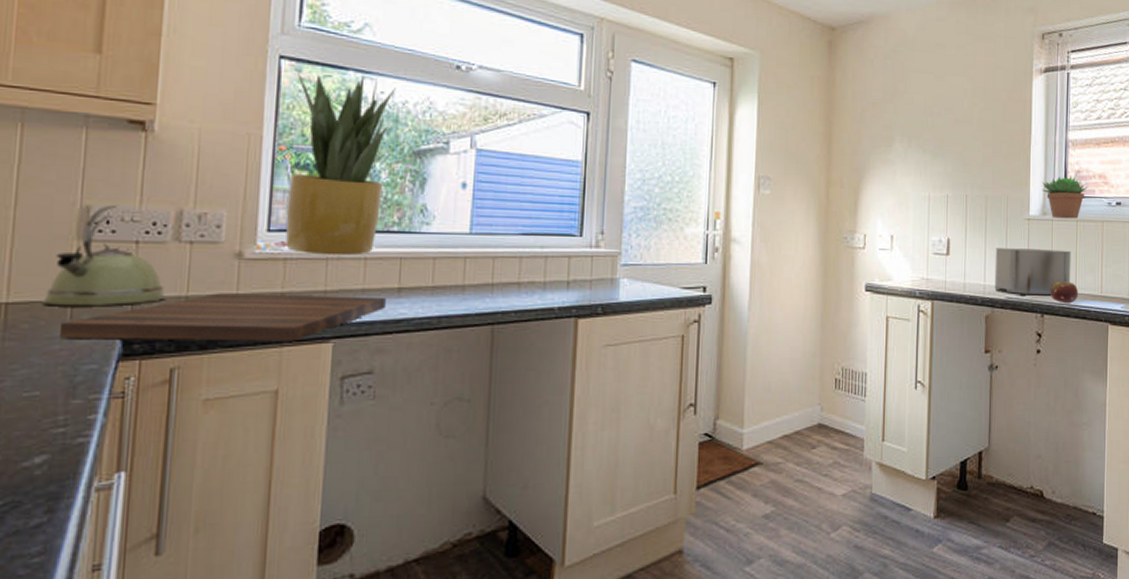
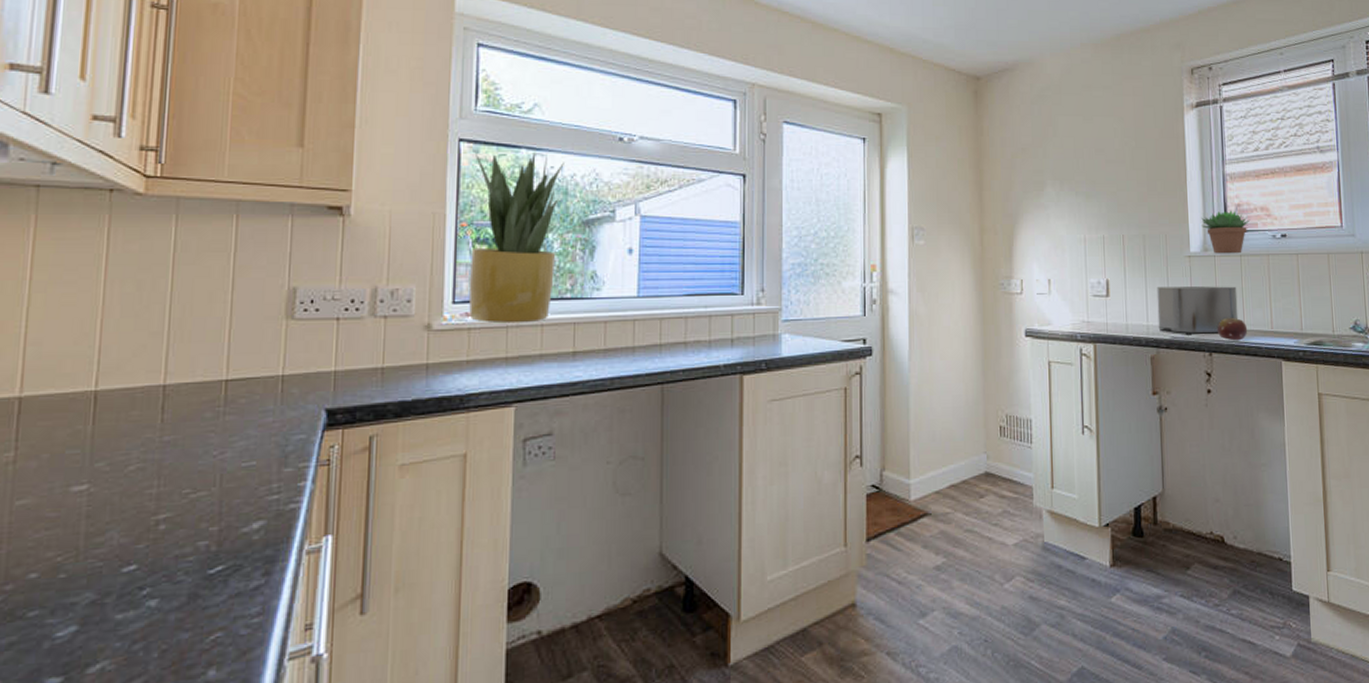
kettle: present [42,204,167,307] -> none [257,285,365,382]
cutting board: present [60,293,386,342] -> none [273,361,562,411]

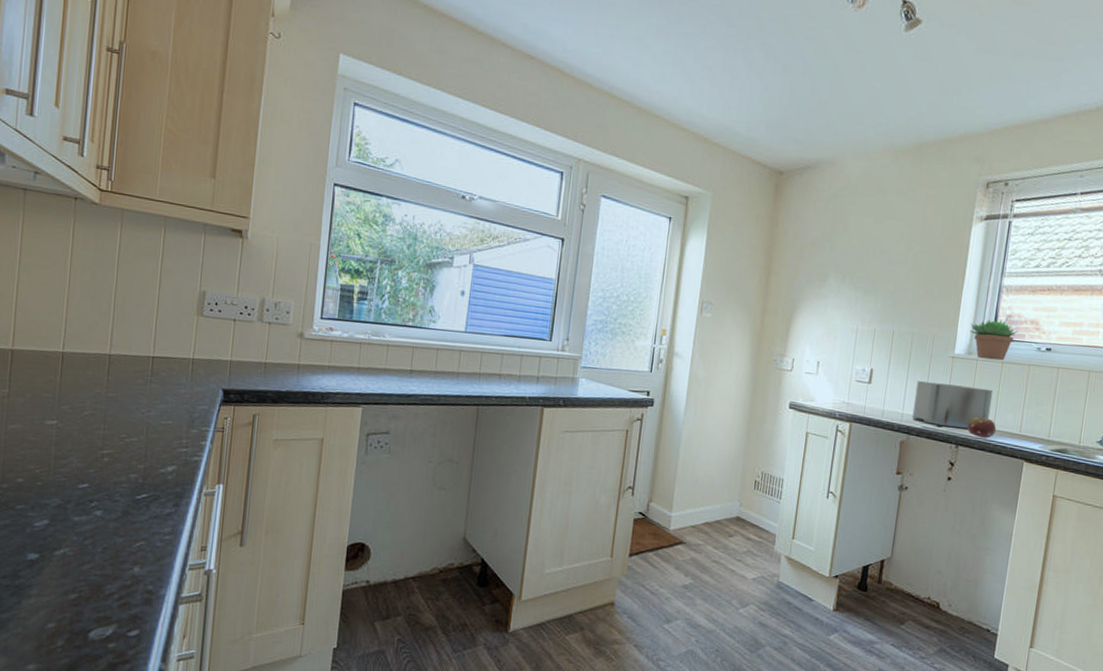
planter: present [468,149,564,324] -> none [332,194,416,342]

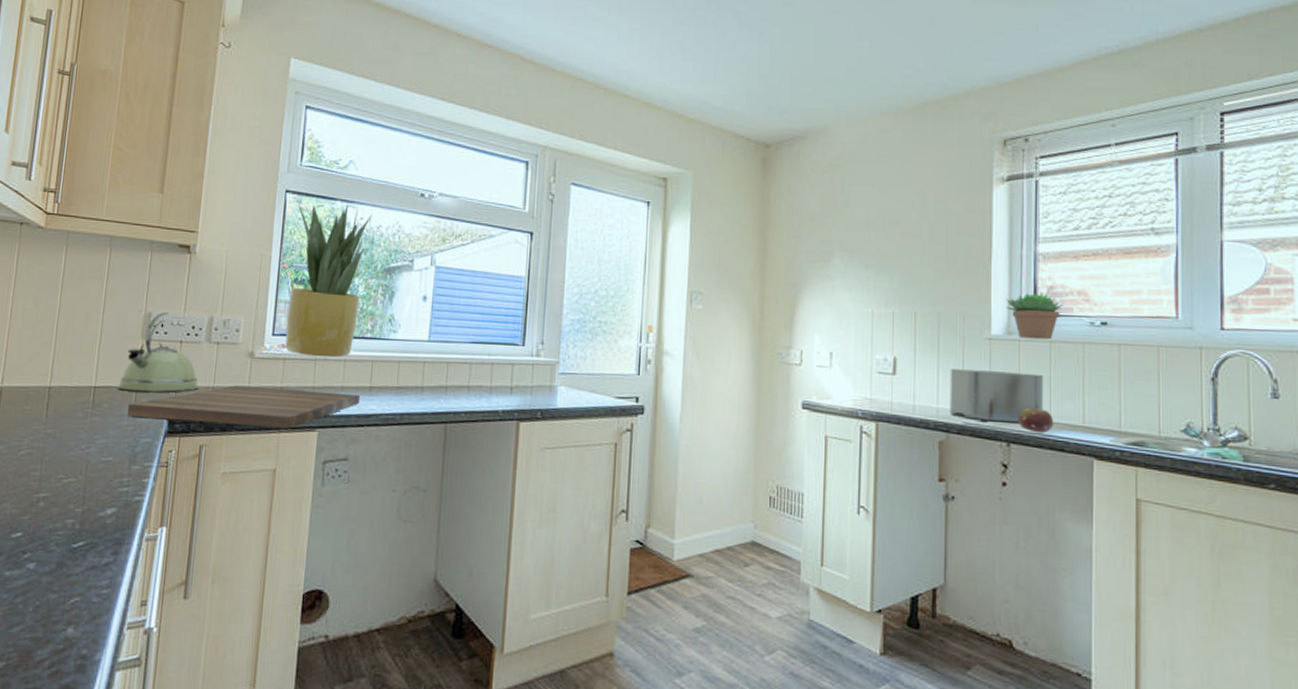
kettle: none [174,291,253,366] -> present [117,311,200,393]
cutting board: none [185,362,401,404] -> present [128,385,360,429]
planter: none [332,194,416,342] -> present [285,200,372,358]

